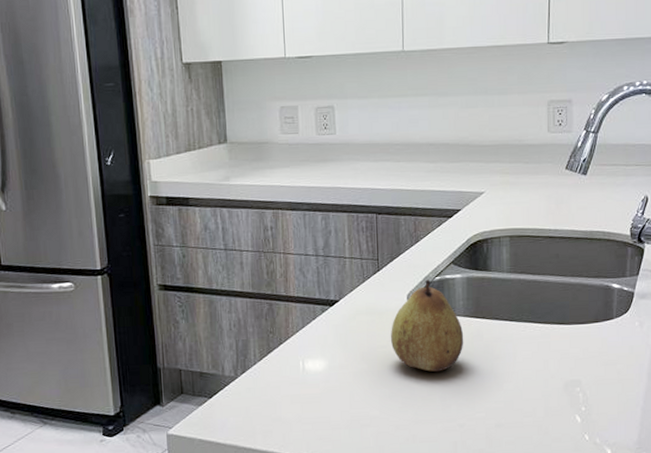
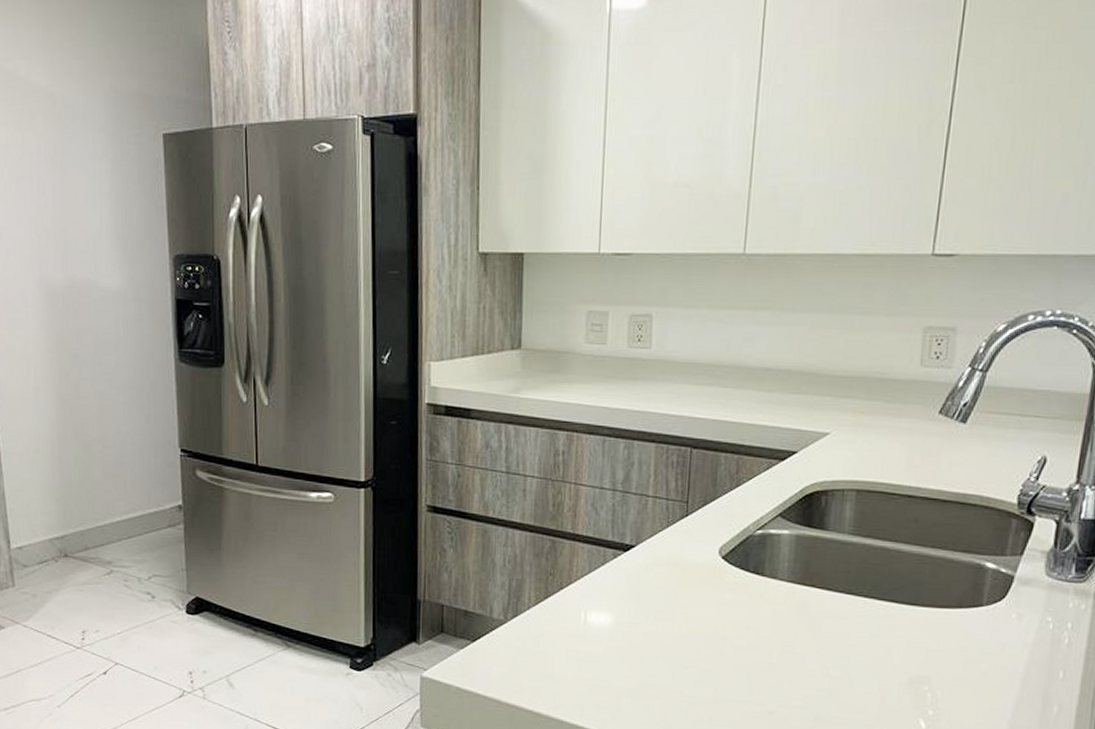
fruit: present [390,279,464,372] -> none [693,531,786,645]

